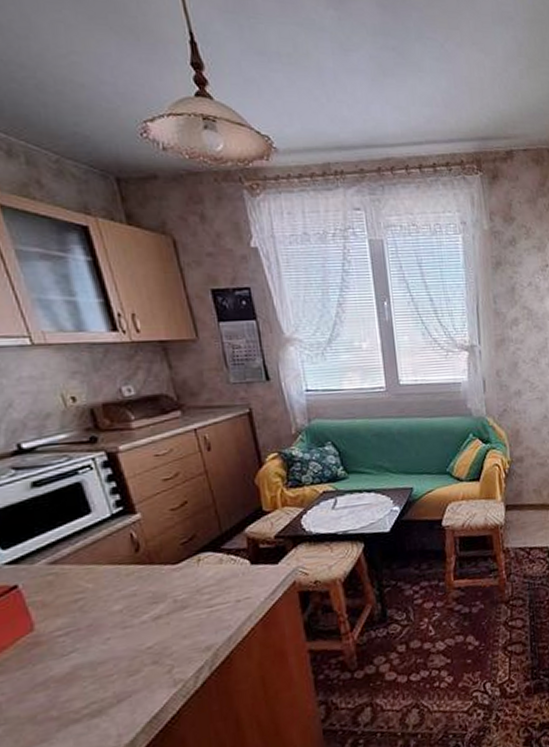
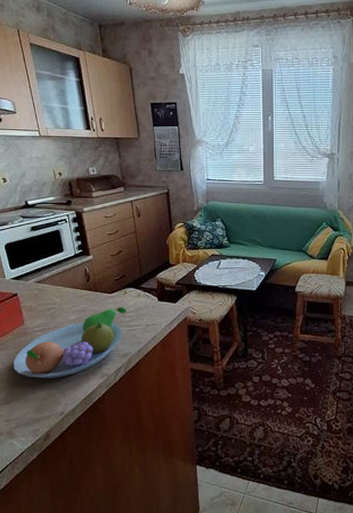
fruit bowl: none [22,580,203,708] -> present [14,307,126,378]

